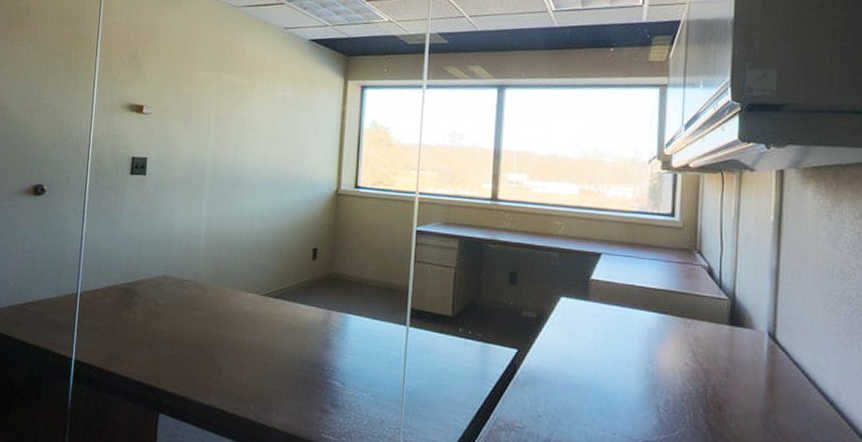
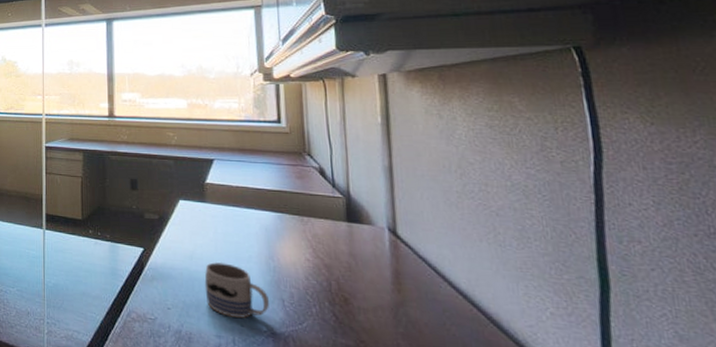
mug: none [579,365,644,426] -> present [204,261,269,318]

